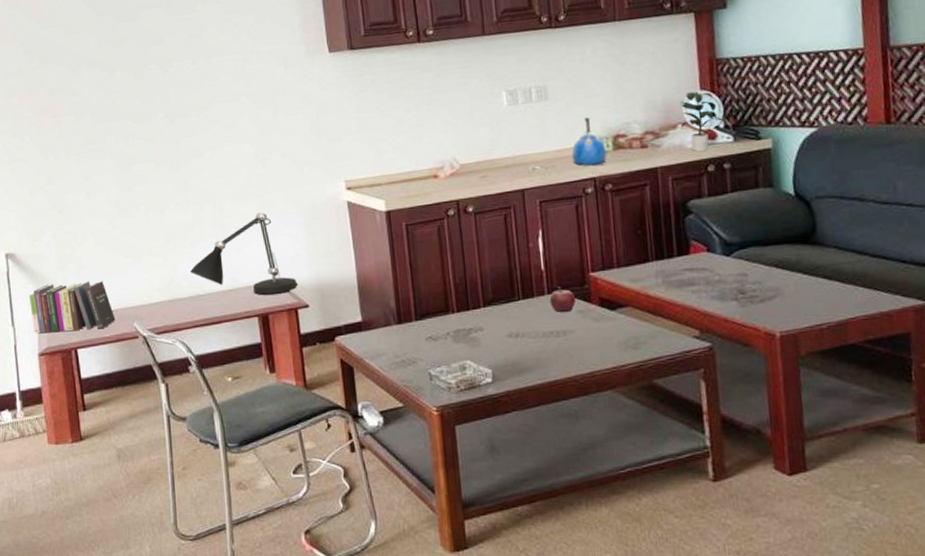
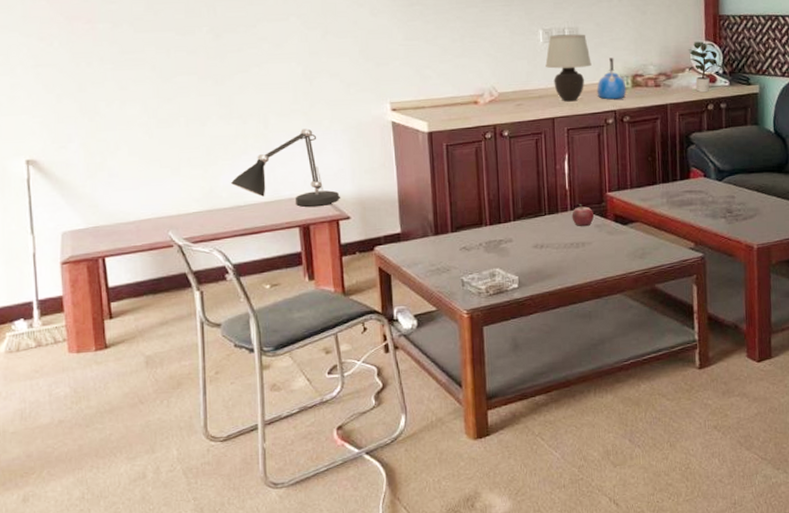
books: present [29,281,116,334] -> none [52,190,149,242]
table lamp: none [511,92,564,171] -> present [545,34,592,102]

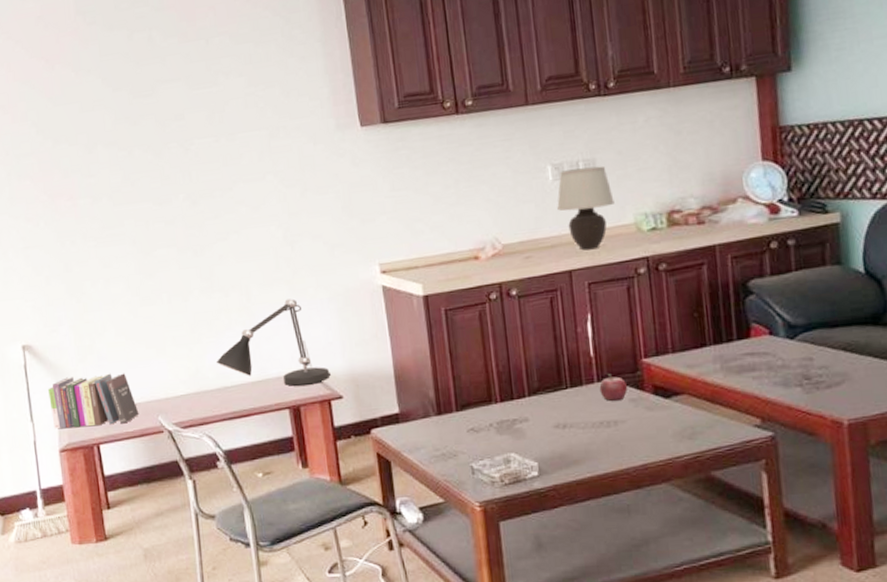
books: none [52,190,149,242] -> present [48,373,139,430]
kettle: present [596,58,627,100] -> none [622,192,661,244]
potted plant: present [688,41,724,93] -> none [739,162,790,228]

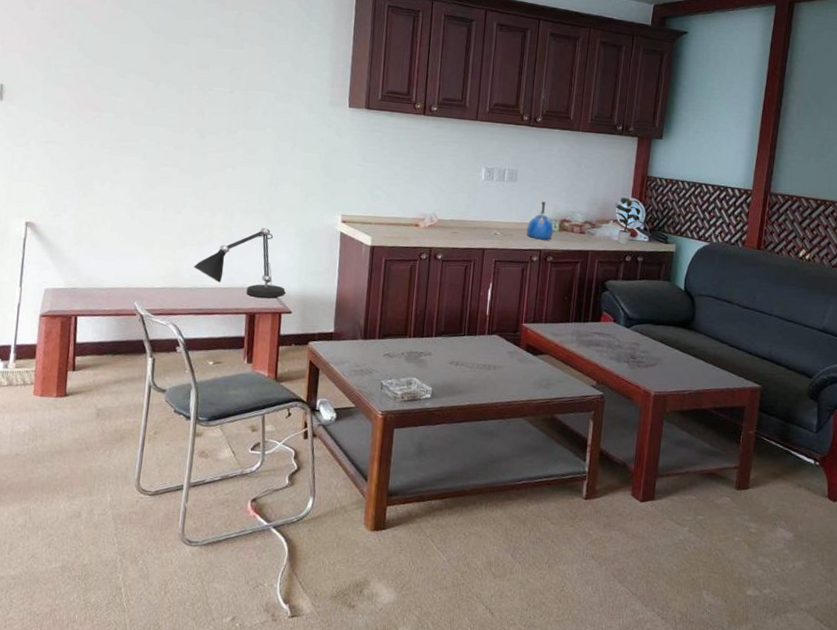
books: present [48,373,139,430] -> none [39,255,118,303]
table lamp: present [557,166,615,250] -> none [483,174,525,236]
fruit: present [599,374,628,401] -> none [488,330,509,351]
kettle: none [622,192,661,244] -> present [526,201,554,240]
potted plant: none [739,162,790,228] -> present [613,197,646,245]

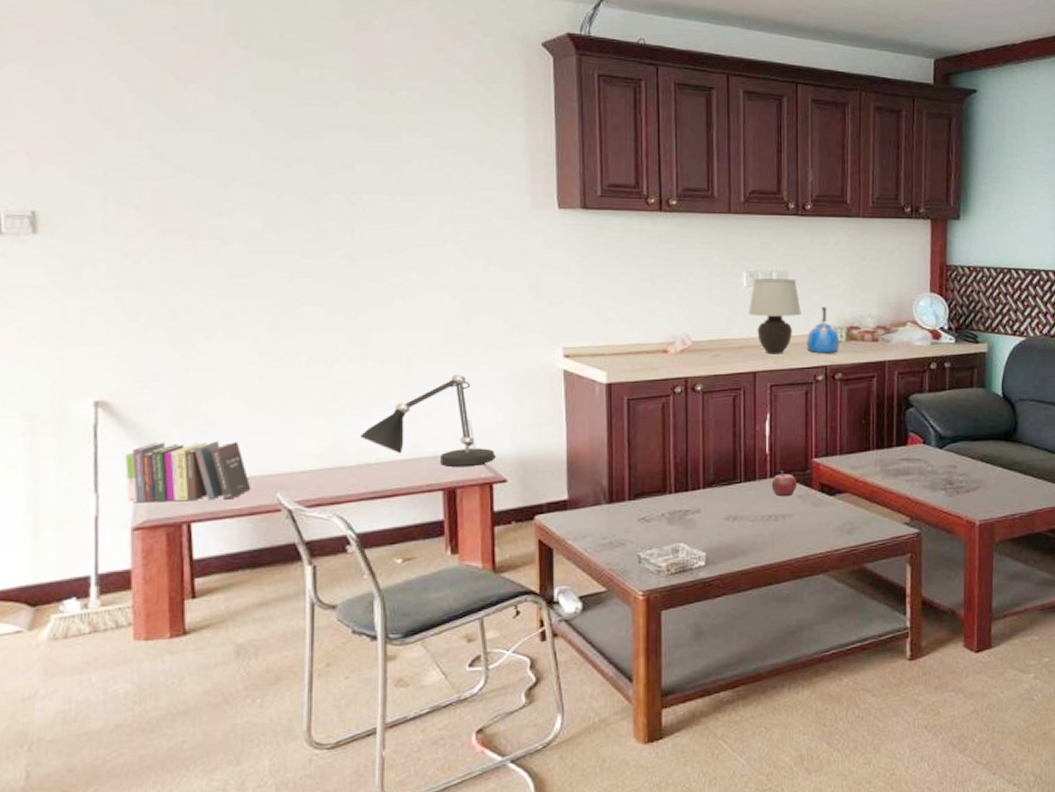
books: none [39,255,118,303] -> present [125,441,251,503]
table lamp: none [483,174,525,236] -> present [748,279,801,354]
fruit: none [488,330,509,351] -> present [771,471,798,496]
potted plant: present [613,197,646,245] -> none [910,293,950,350]

